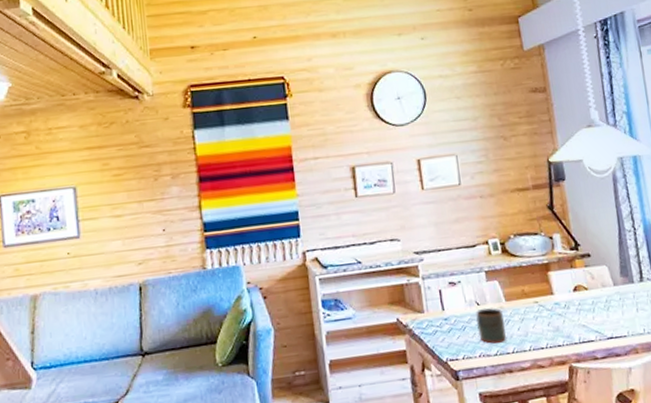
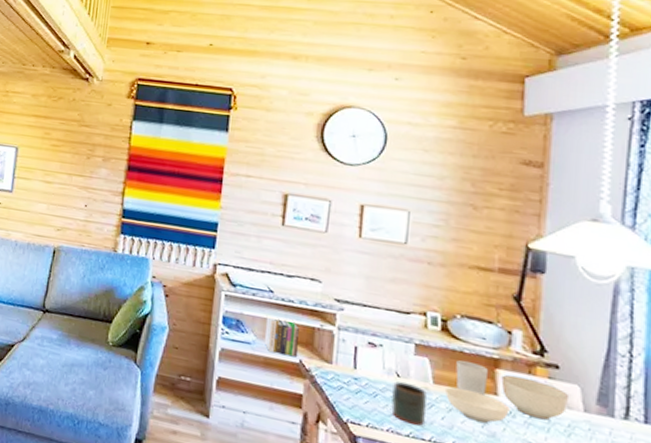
books: none [359,283,393,321] -> present [263,315,299,357]
bowl: none [516,296,565,322] -> present [445,387,510,423]
candle holder: none [518,272,545,301] -> present [455,360,489,396]
bowl: none [553,271,603,304] -> present [501,374,570,420]

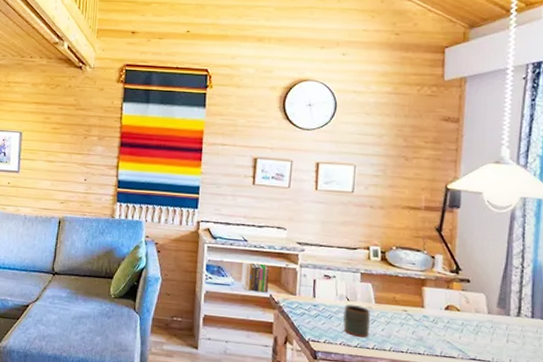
bowl: present [445,387,510,423] -> none [384,304,433,330]
candle holder: present [455,360,489,396] -> none [392,282,418,309]
bowl: present [501,374,570,420] -> none [427,290,478,323]

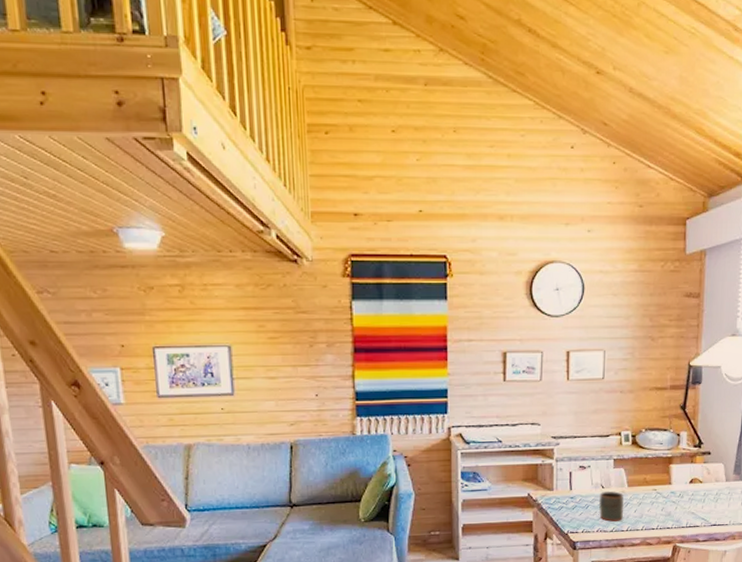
books: present [240,260,269,293] -> none [498,462,525,494]

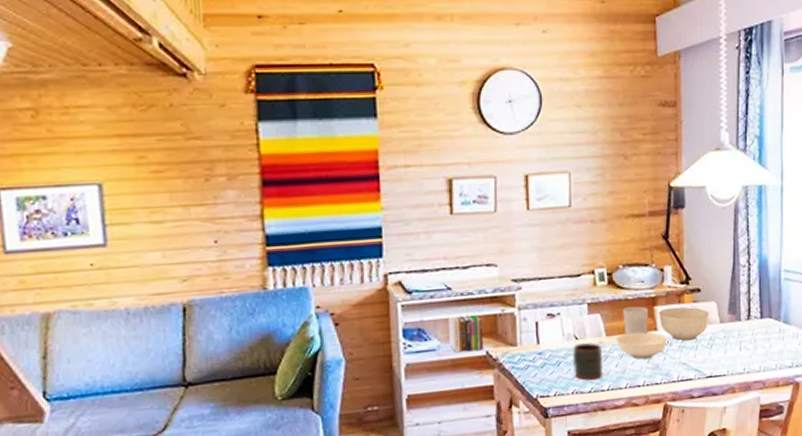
books: none [498,462,525,494] -> present [447,312,483,353]
bowl: none [636,485,680,507] -> present [617,332,667,359]
candle holder: none [643,463,666,487] -> present [623,306,649,336]
bowl: none [673,466,717,494] -> present [659,307,710,341]

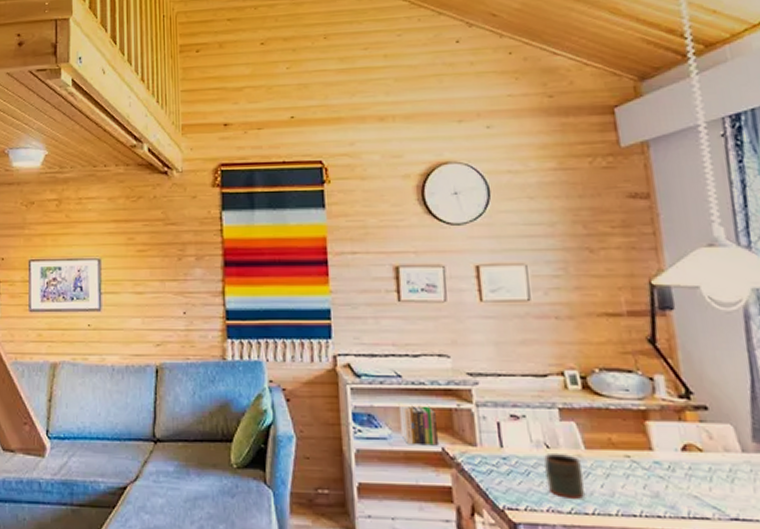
bowl: present [617,332,667,359] -> none [599,448,669,483]
candle holder: present [623,306,649,336] -> none [604,417,641,453]
bowl: present [659,307,710,341] -> none [652,425,725,469]

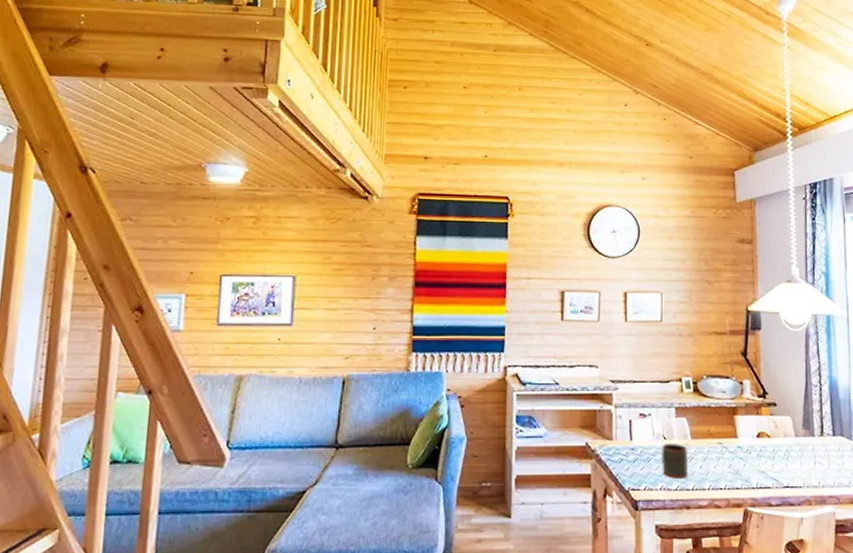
books: present [398,403,438,446] -> none [554,406,583,442]

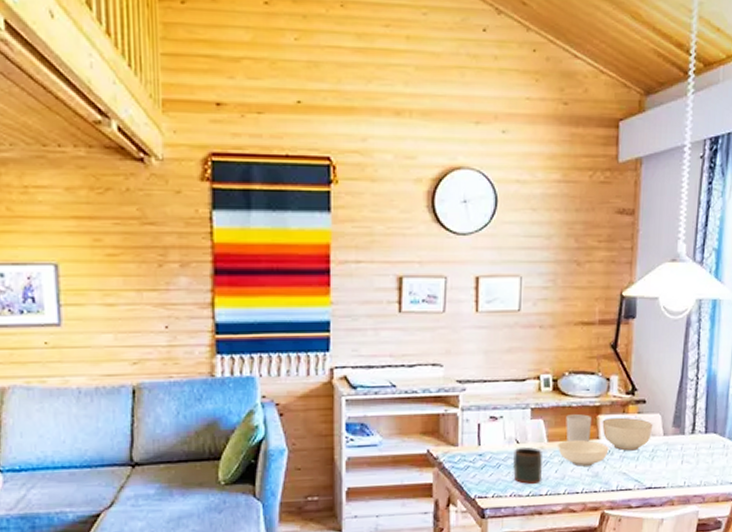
bowl: none [701,438,747,463] -> present [558,440,609,467]
candle holder: none [706,413,730,440] -> present [566,413,593,443]
bowl: none [739,418,785,450] -> present [602,417,653,451]

